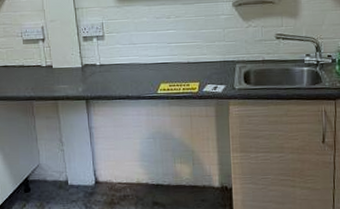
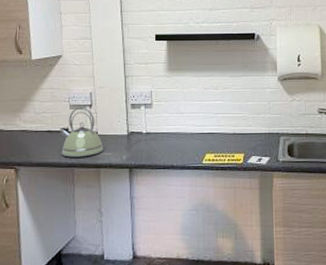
kettle: none [15,41,60,91] -> present [60,107,104,158]

